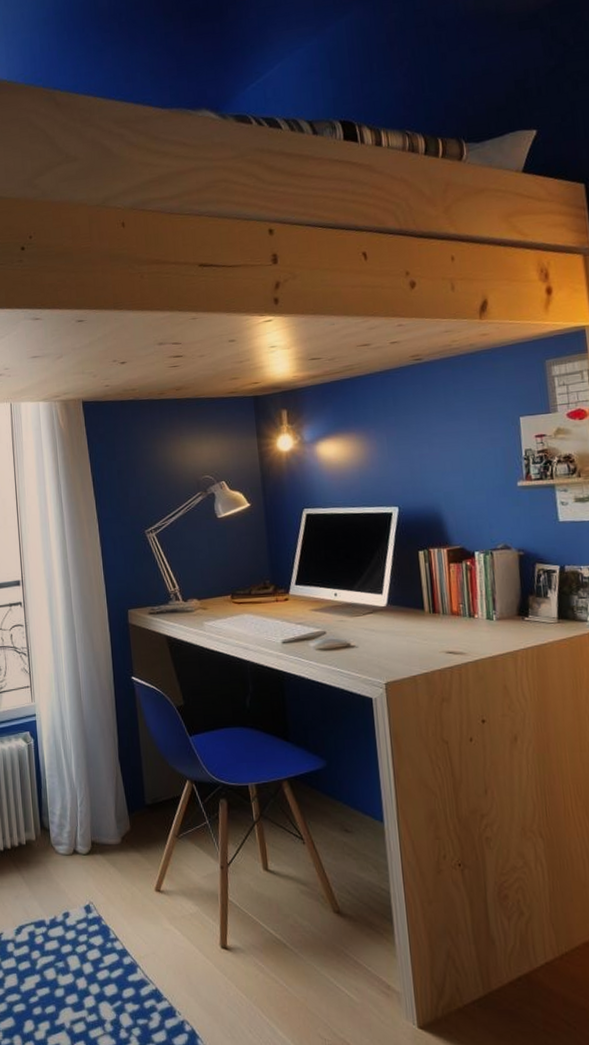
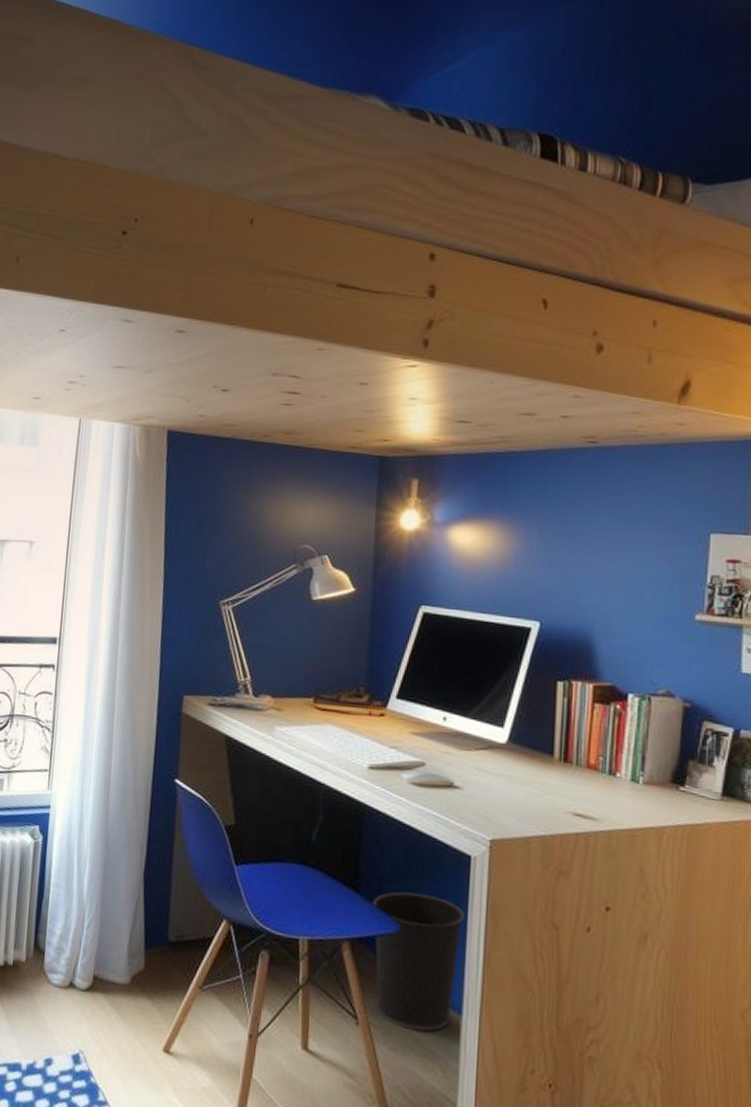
wastebasket: none [302,734,375,840] -> present [373,892,465,1032]

